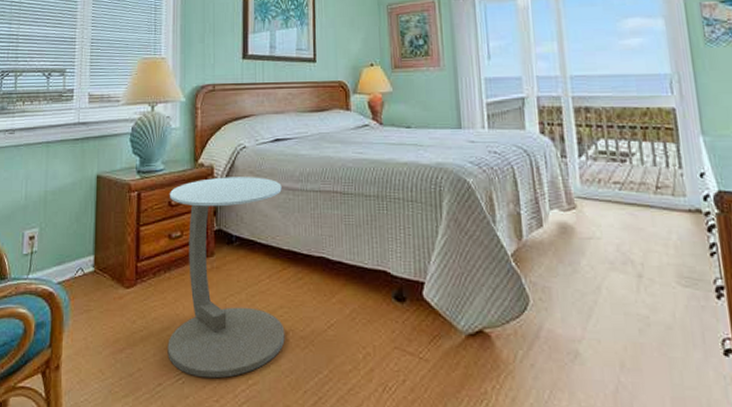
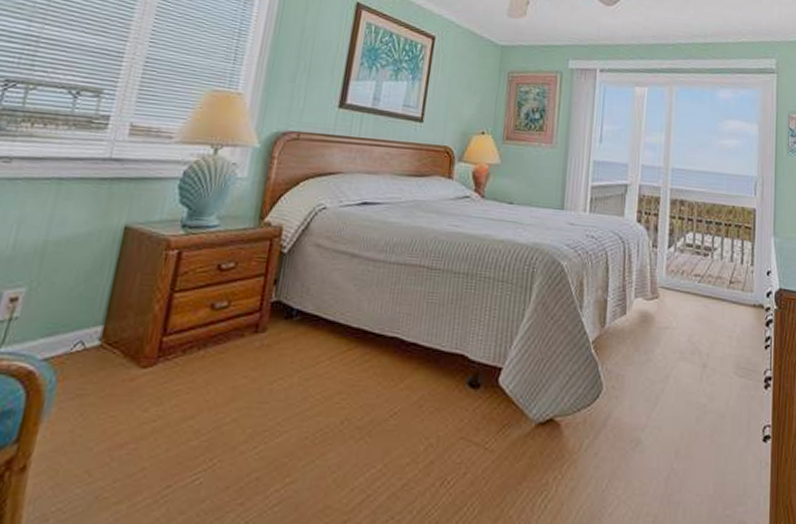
side table: present [167,177,285,379] -> none [185,240,362,477]

